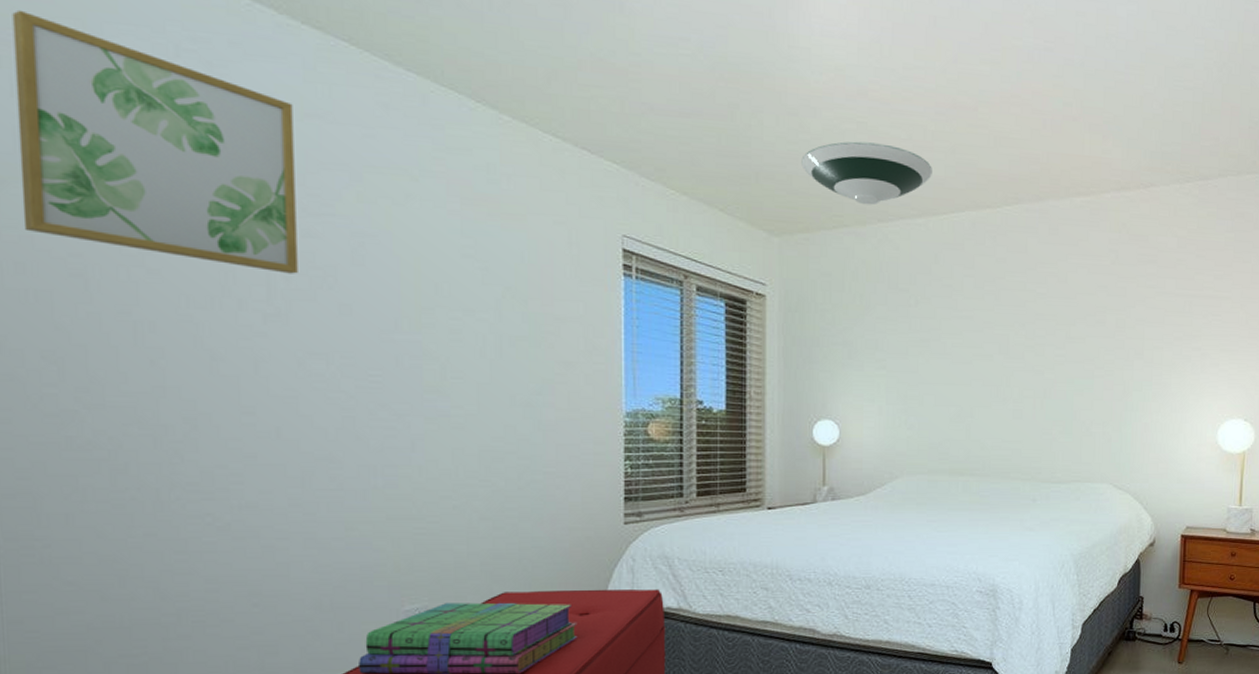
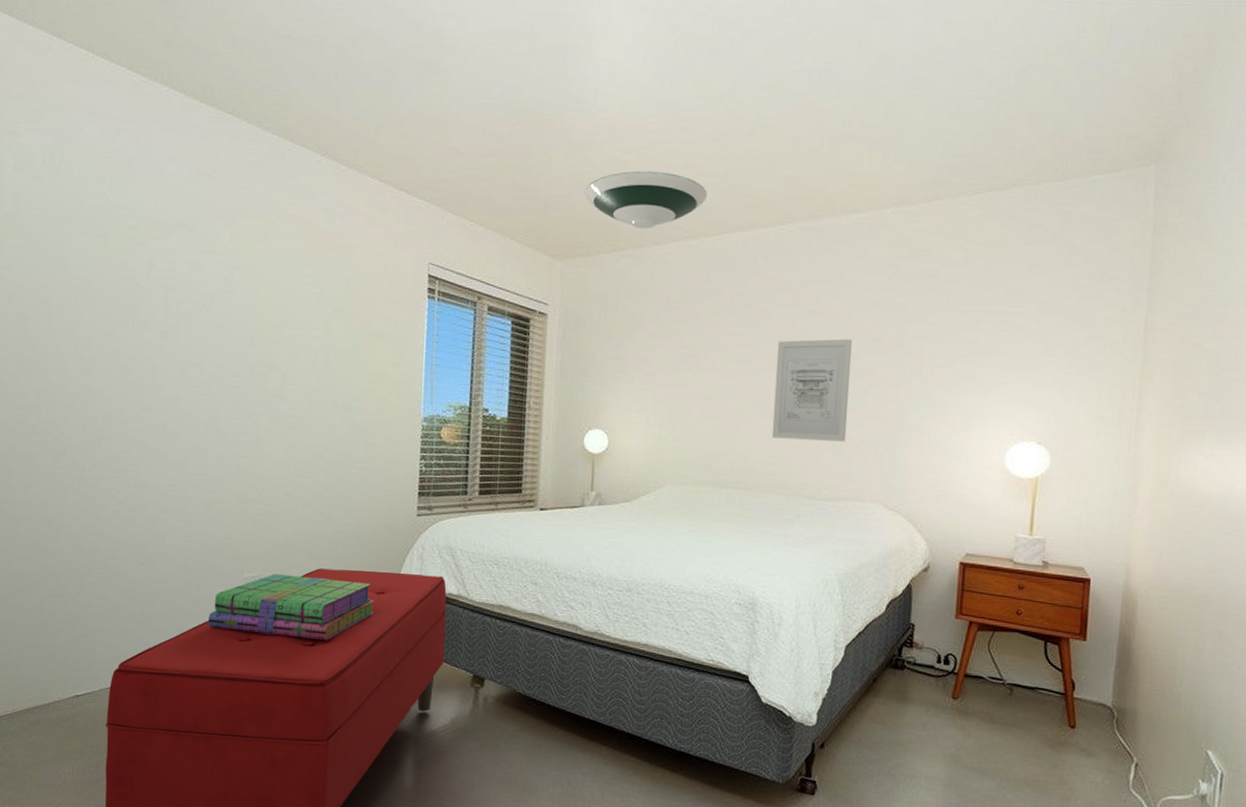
wall art: present [12,9,298,274] -> none [15,108,191,300]
wall art: none [1006,322,1080,425] -> present [771,338,853,442]

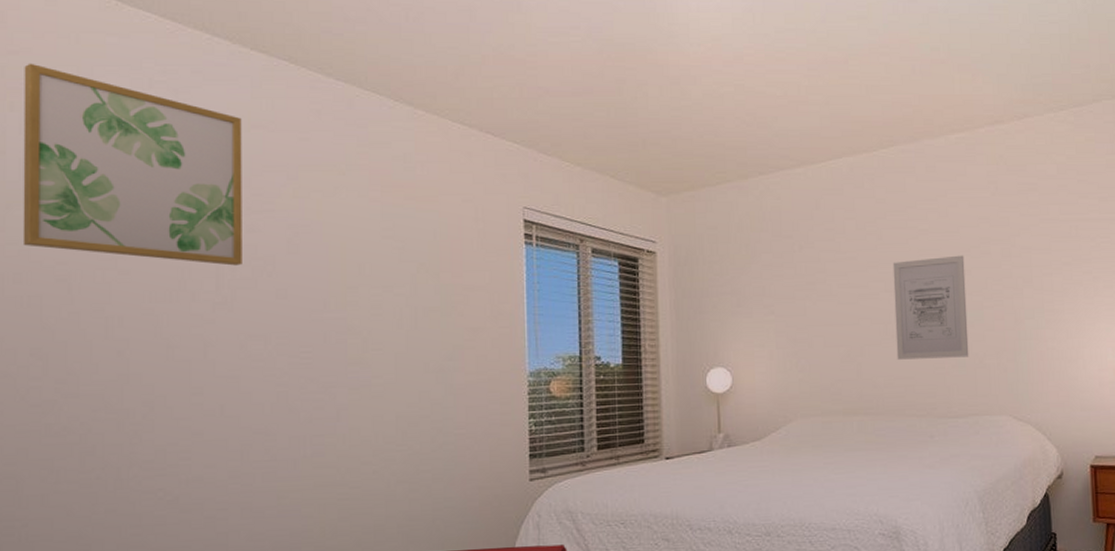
wall art: none [15,108,191,300] -> present [22,63,242,266]
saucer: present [584,171,707,229] -> none [684,102,808,160]

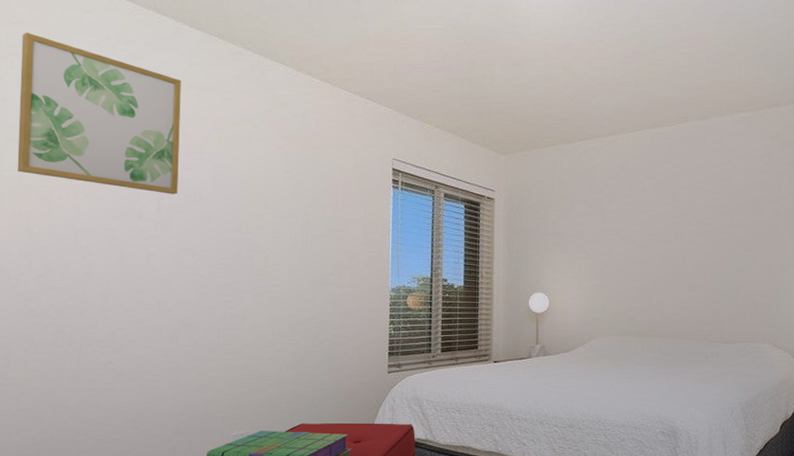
wall art: present [892,255,969,360] -> none [682,212,741,295]

